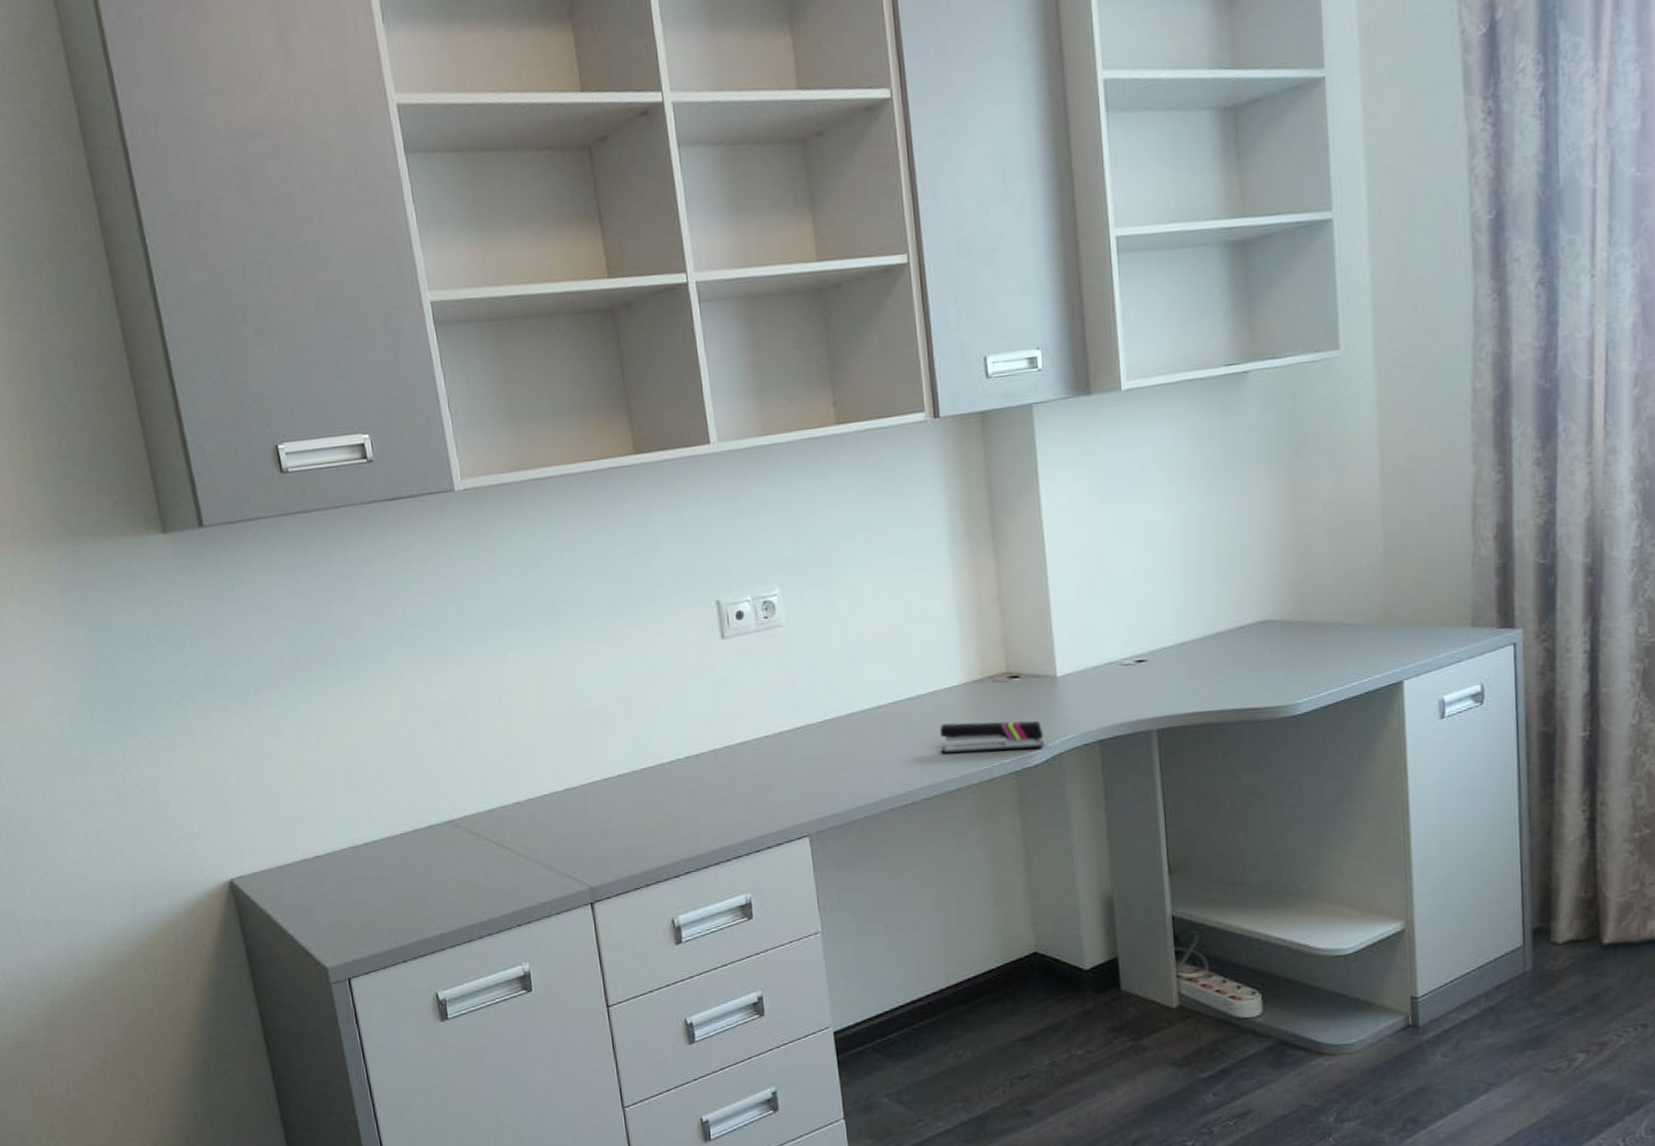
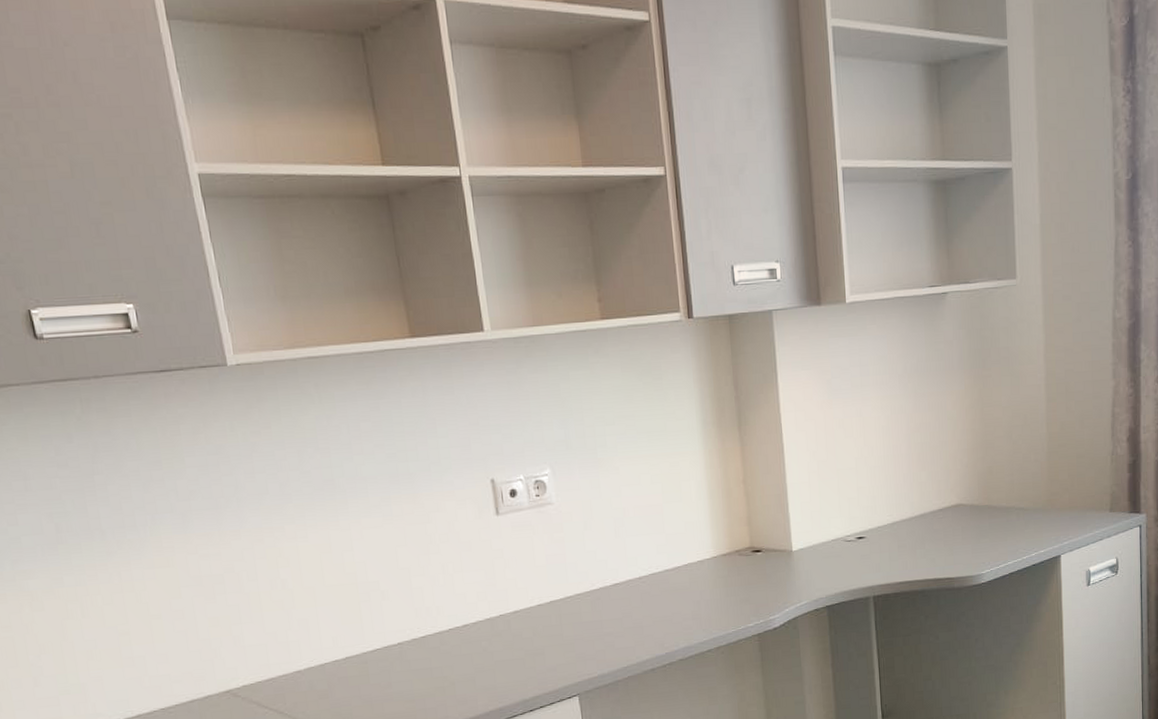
stapler: present [940,720,1044,755] -> none [694,589,782,620]

